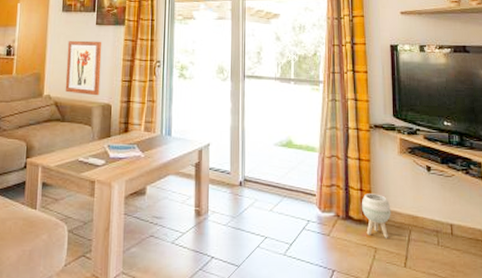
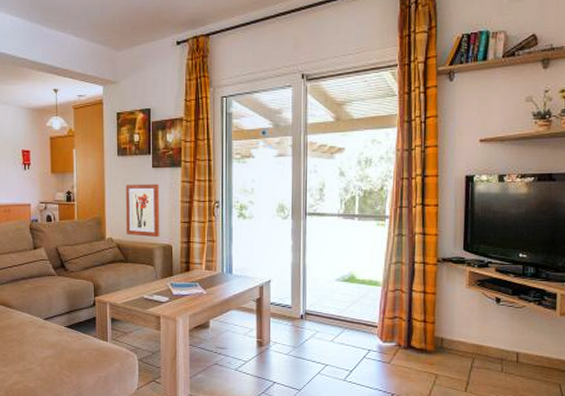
planter: present [362,193,391,238] -> none [425,325,455,366]

